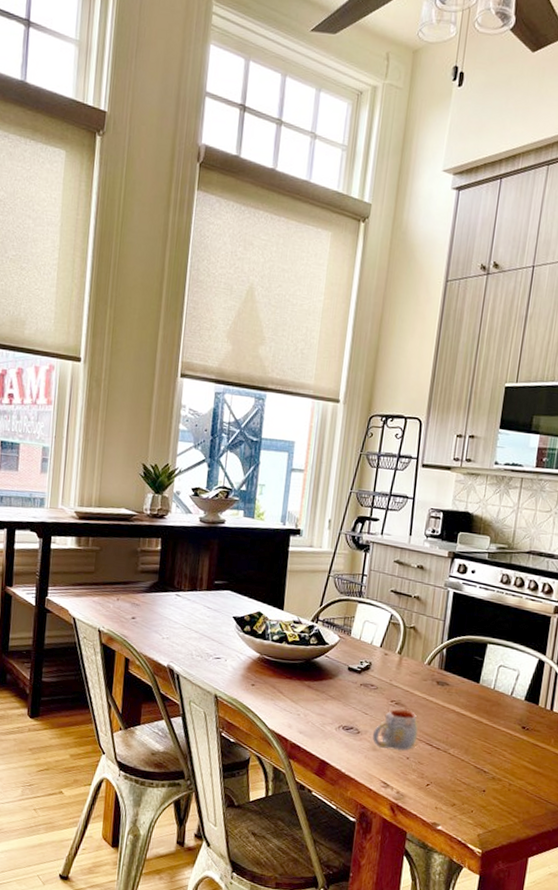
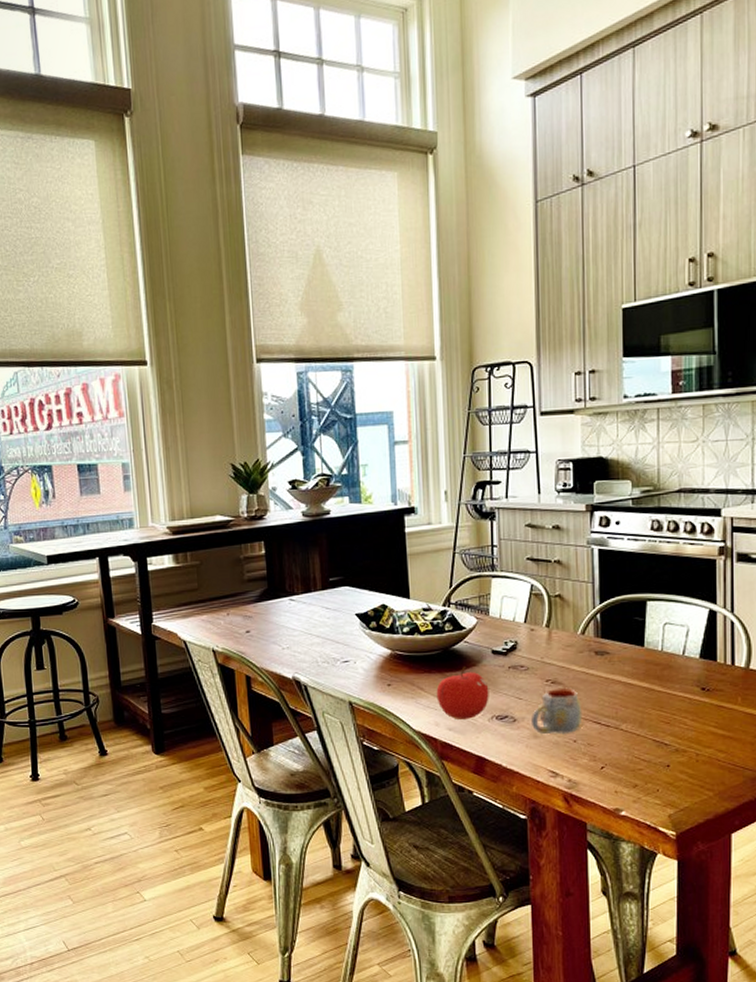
fruit: none [293,678,341,726] -> present [436,667,489,720]

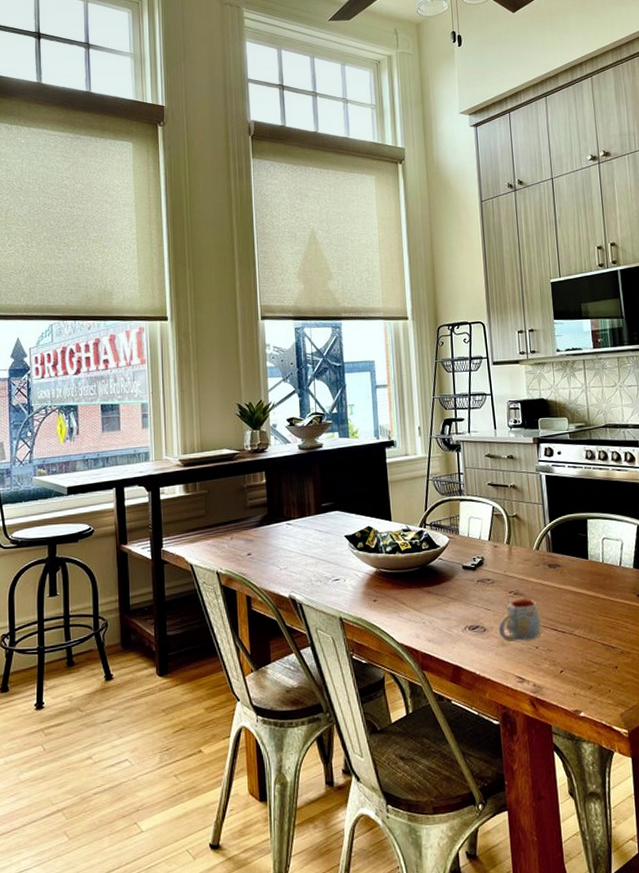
fruit: present [436,667,489,720] -> none [416,582,462,632]

